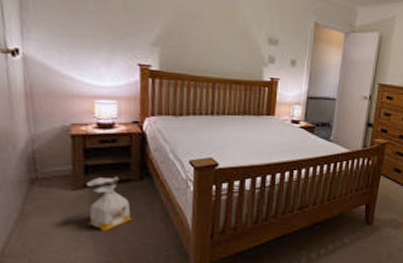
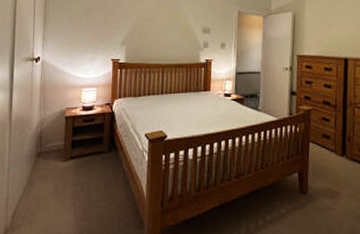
bag: present [87,176,132,231] -> none [71,149,102,197]

